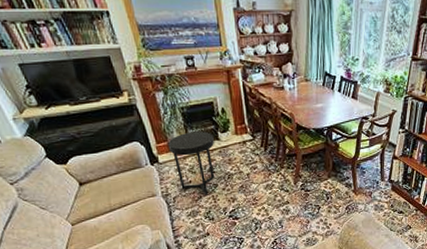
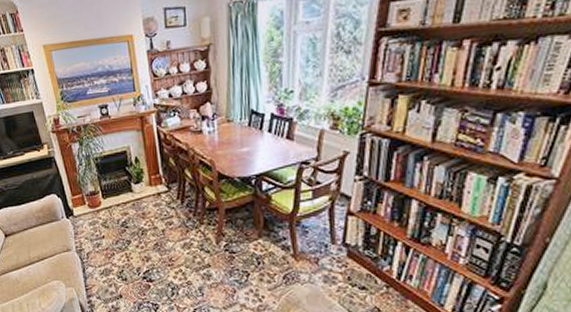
side table: present [168,131,215,195] -> none [82,182,129,253]

